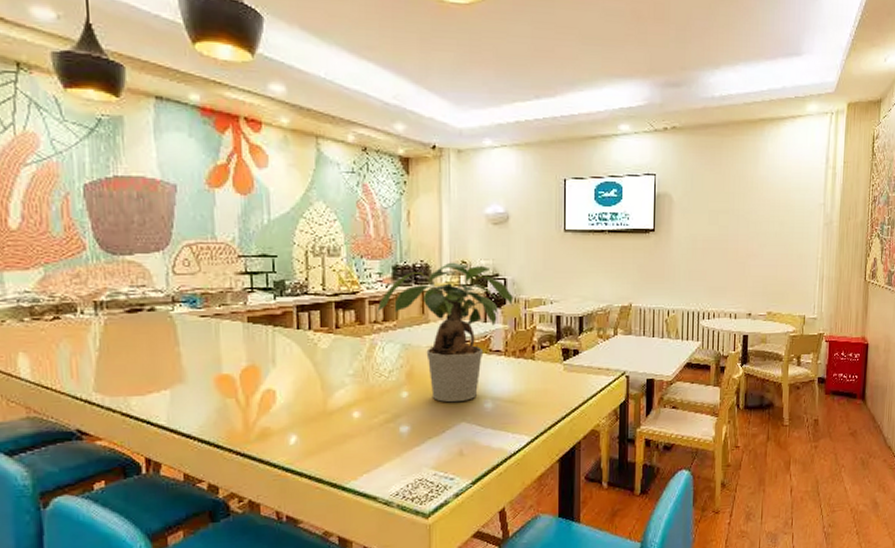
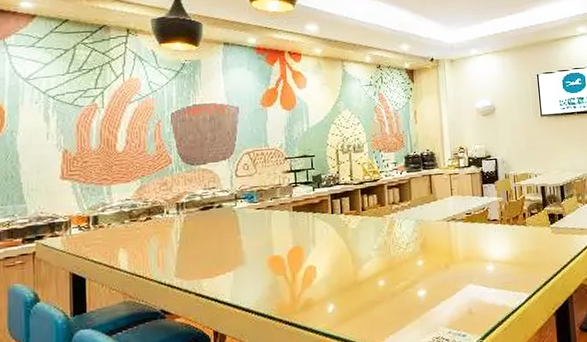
potted plant: present [377,262,513,403] -> none [394,148,504,268]

